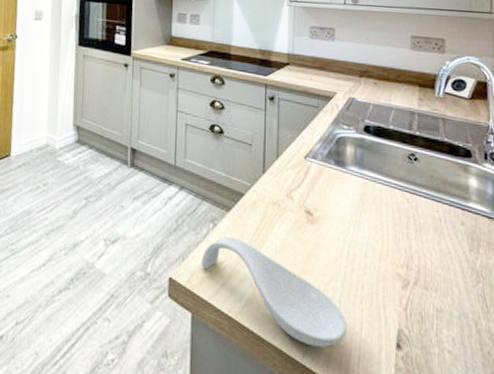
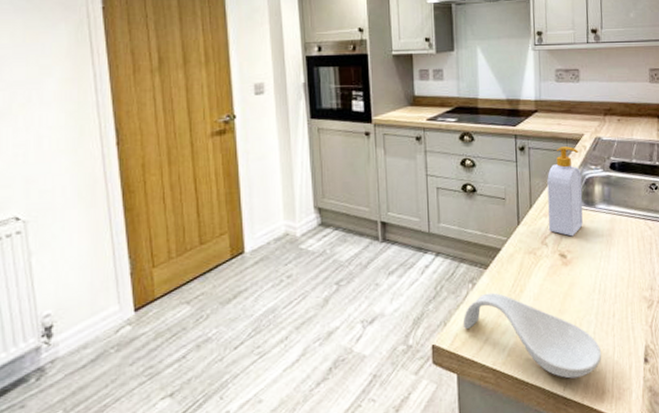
soap bottle: none [296,102,333,195] -> present [547,146,583,237]

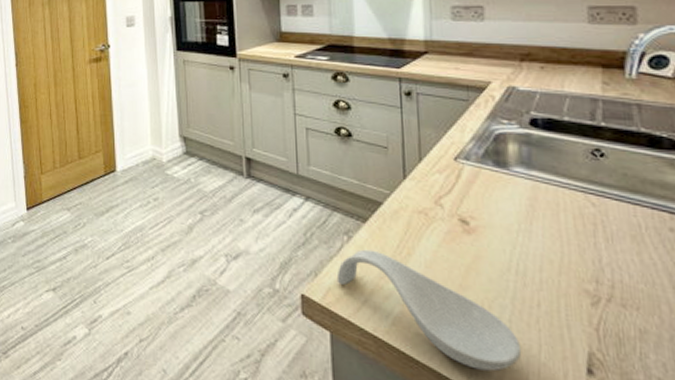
soap bottle: present [547,146,583,237] -> none [441,95,492,201]

